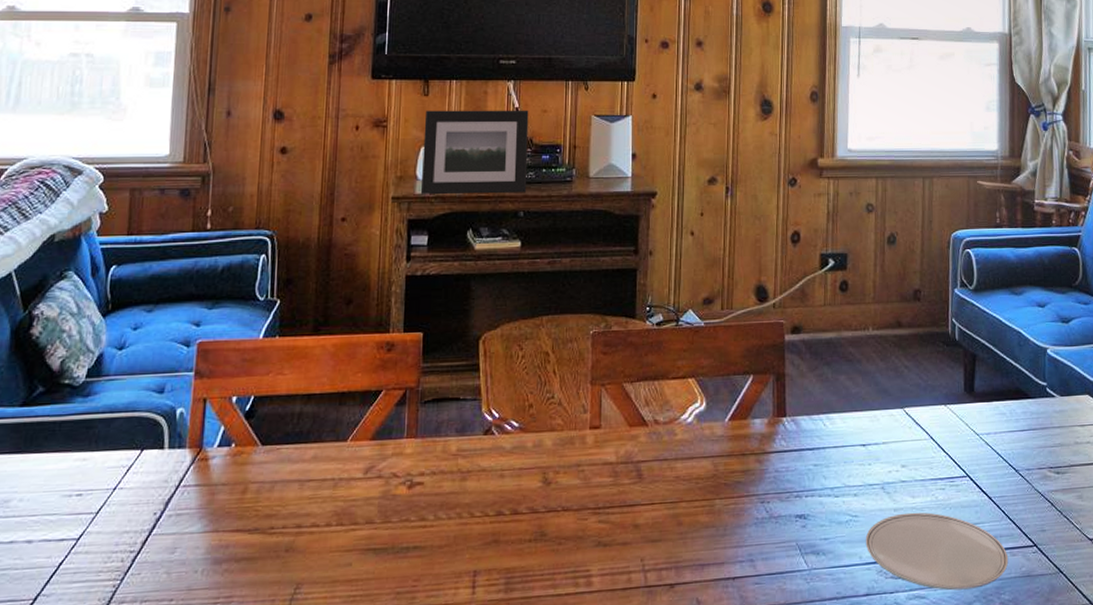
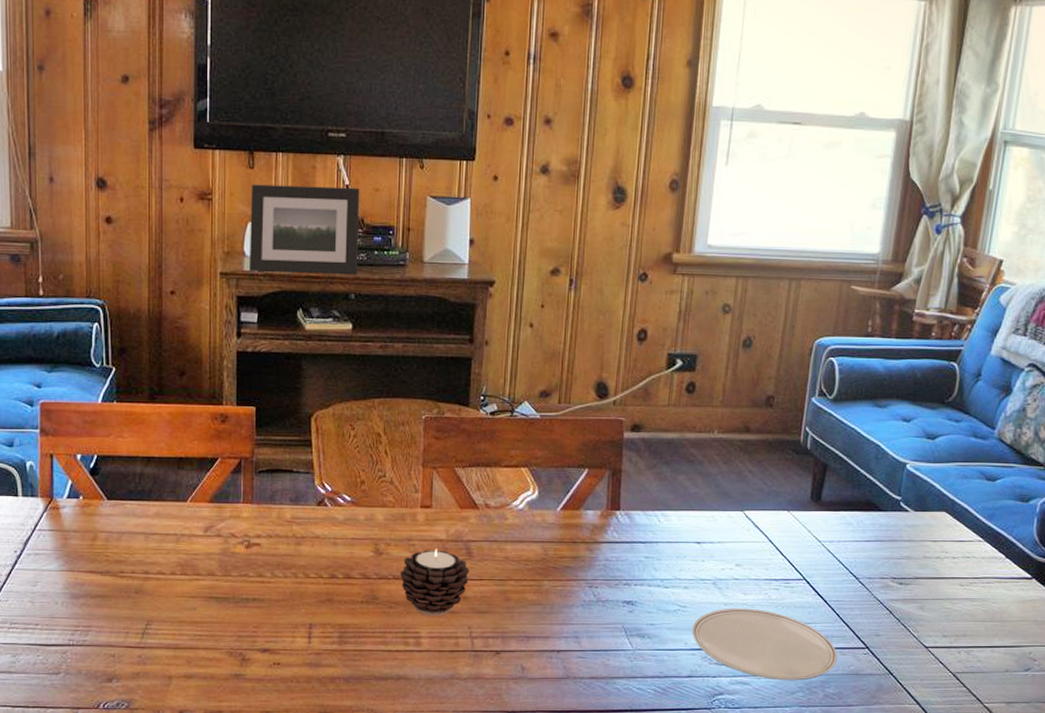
candle: none [569,473,641,551] -> present [400,548,470,617]

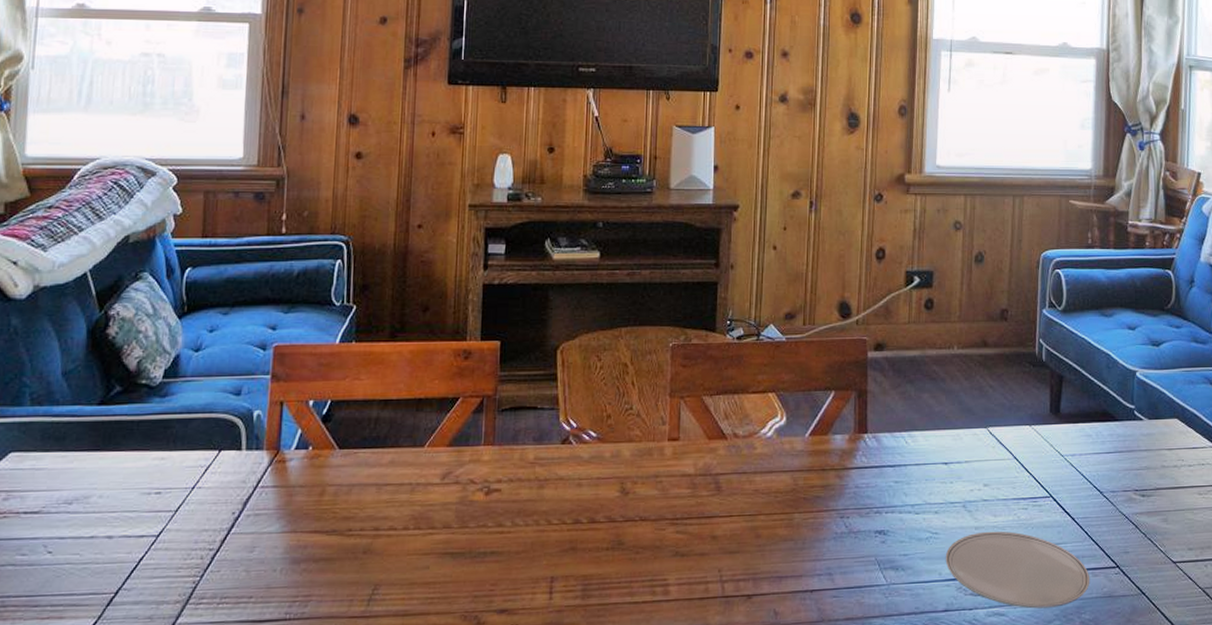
picture frame: present [248,184,360,275] -> none [497,118,609,204]
candle: present [400,548,470,617] -> none [647,484,719,561]

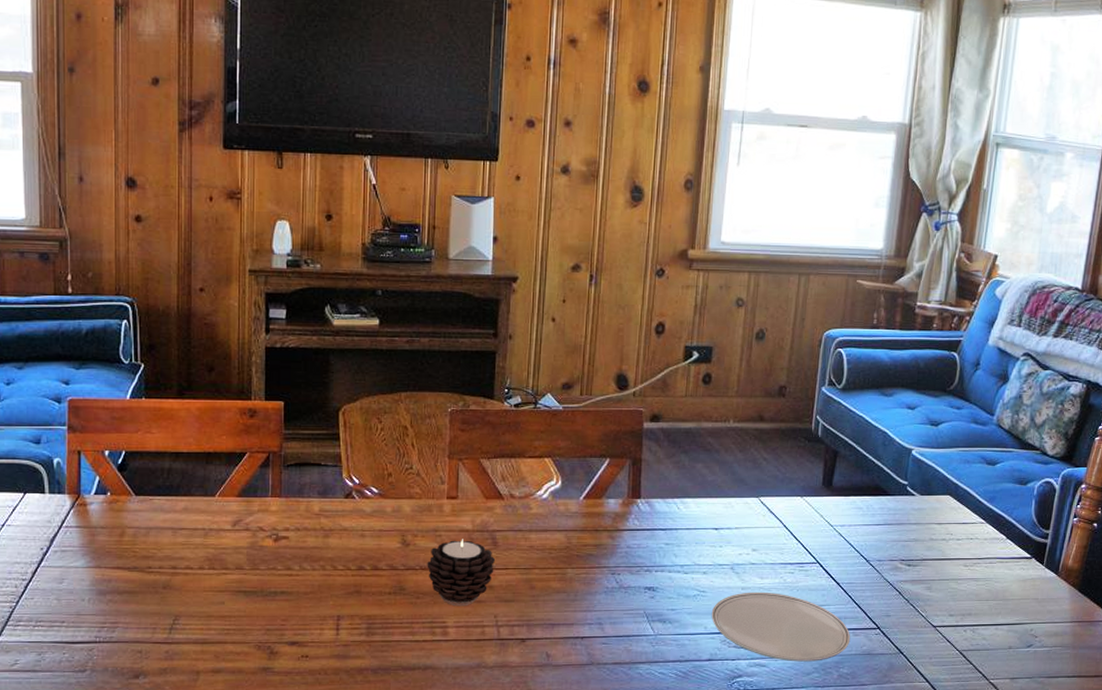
candle: none [647,484,719,561] -> present [427,539,496,607]

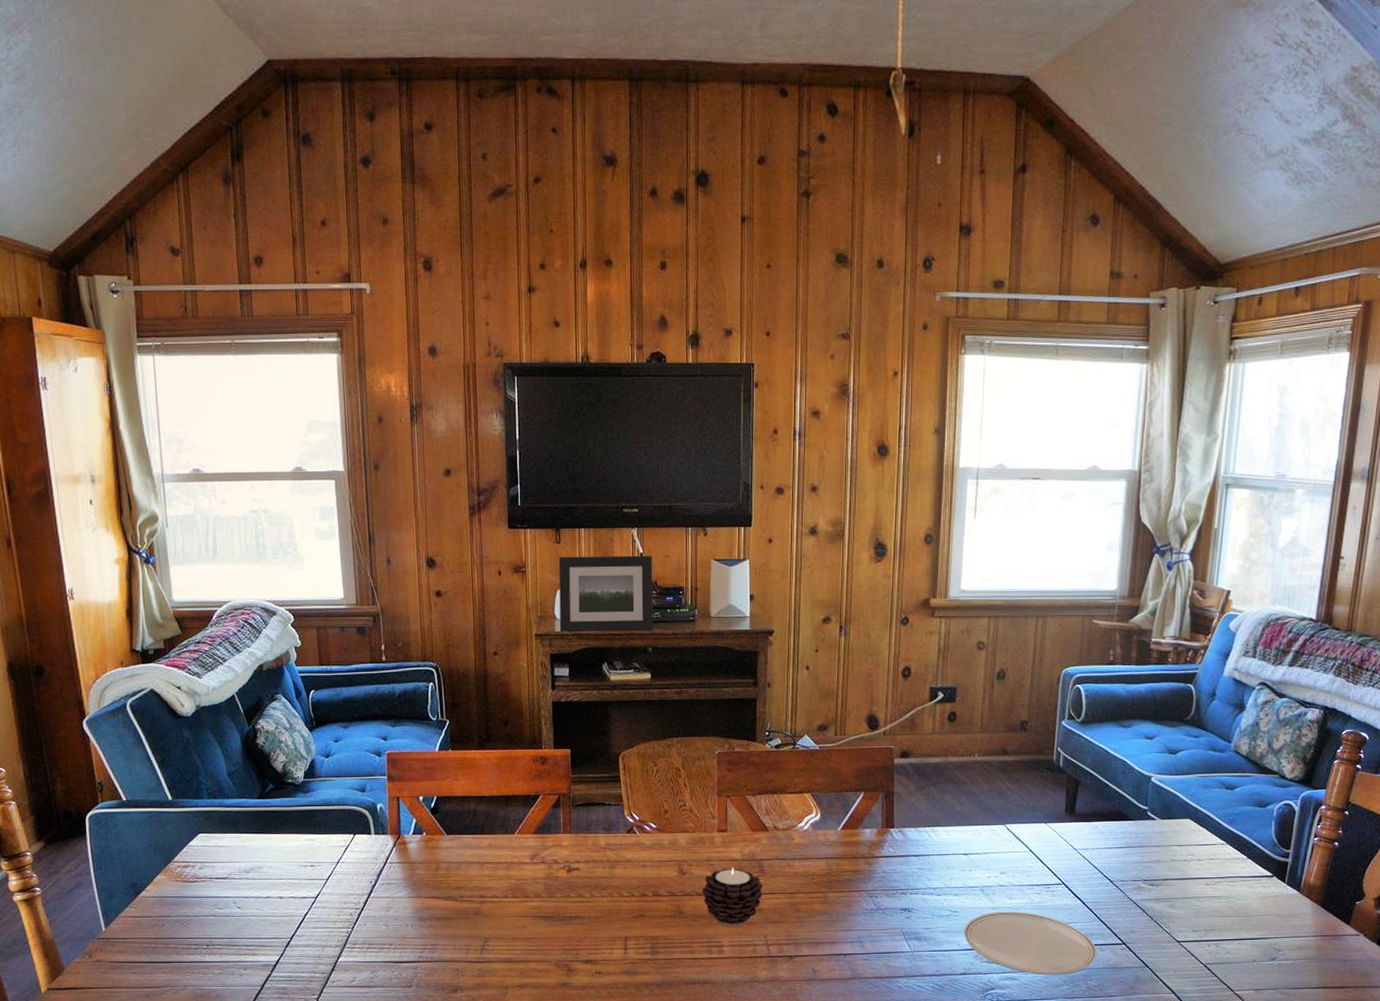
picture frame: none [277,184,386,272] -> present [558,555,654,633]

